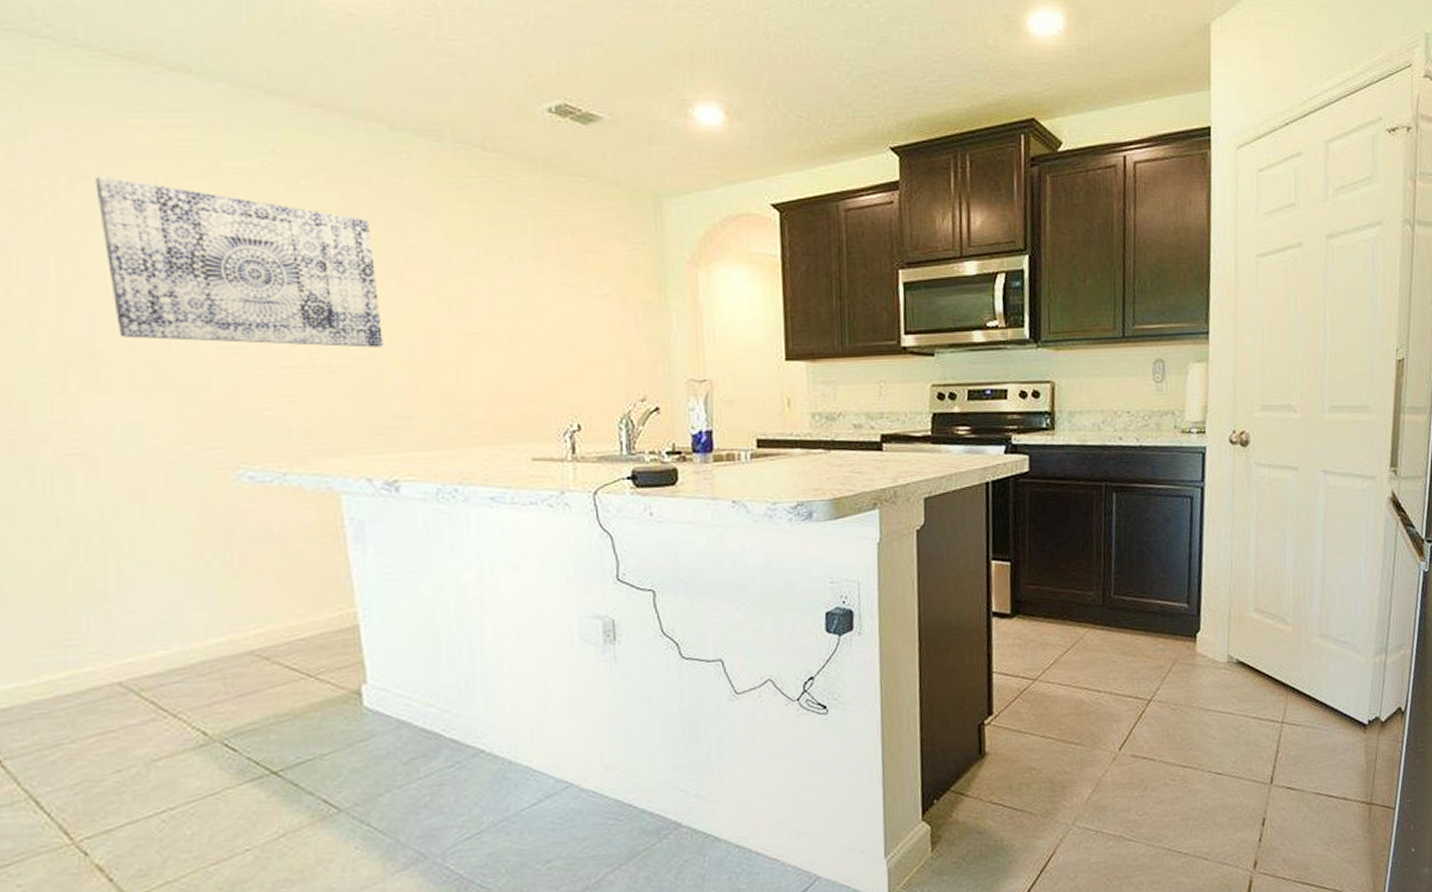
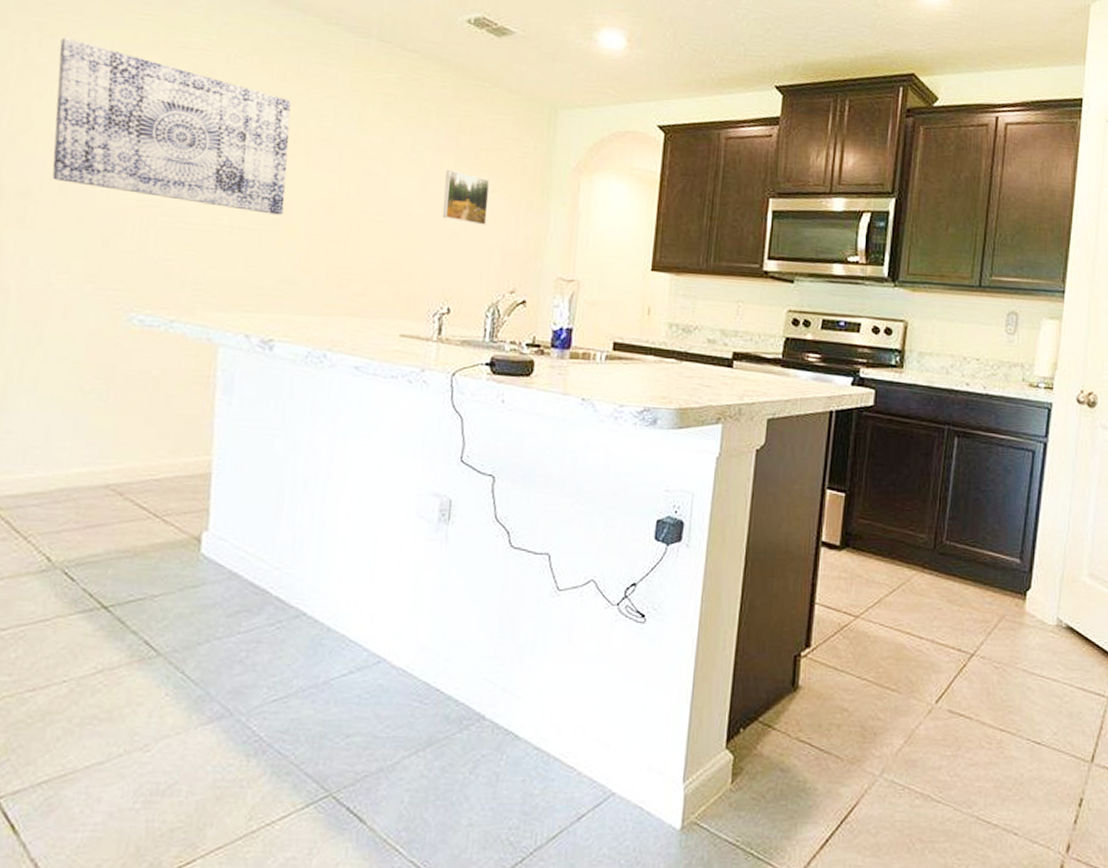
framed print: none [552,278,604,333] -> present [442,170,490,225]

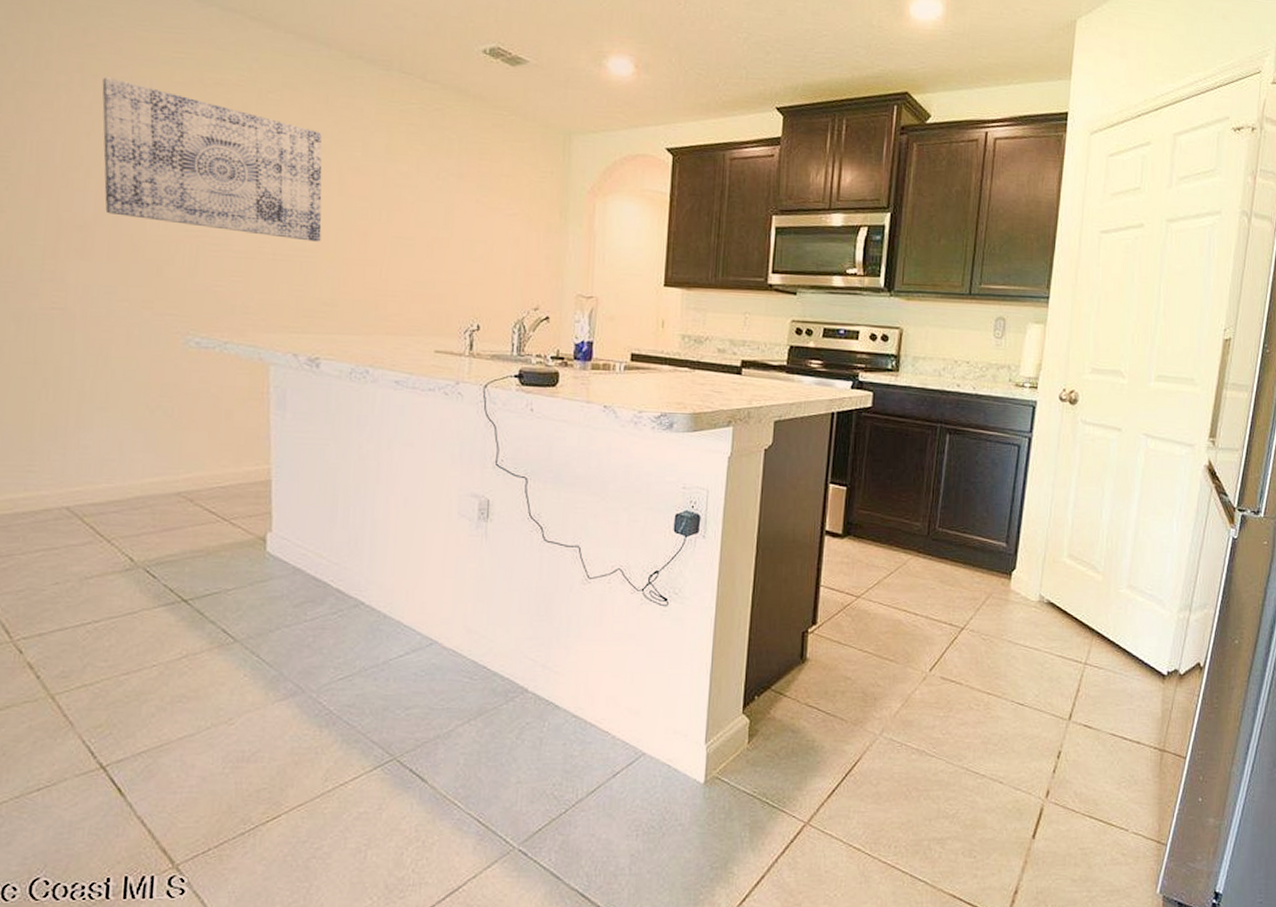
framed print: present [442,170,490,225] -> none [468,196,512,247]

